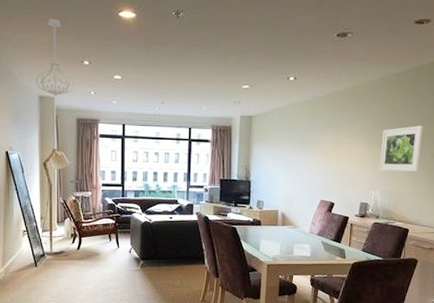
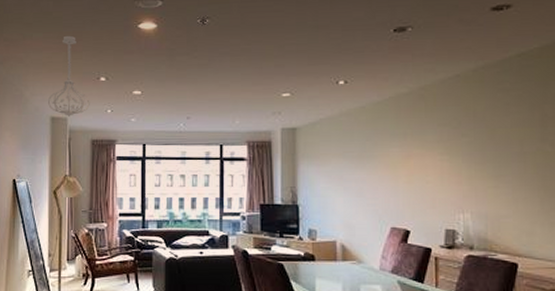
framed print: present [379,125,424,172] -> none [465,130,521,188]

